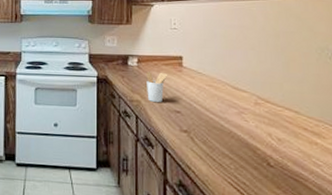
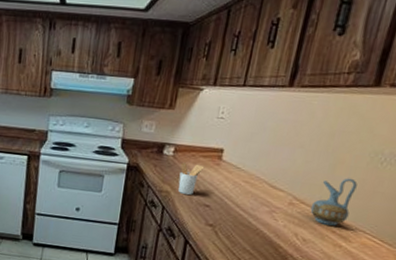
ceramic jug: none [276,74,315,123] -> present [310,178,357,226]

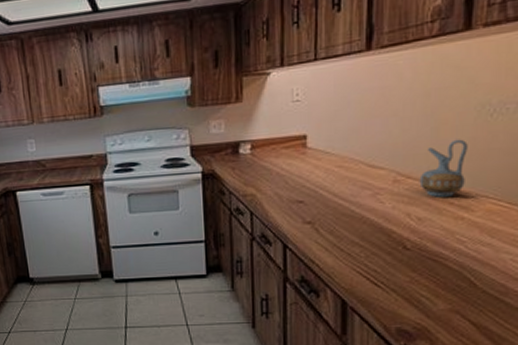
utensil holder: present [178,162,205,195] -> none [261,157,289,194]

